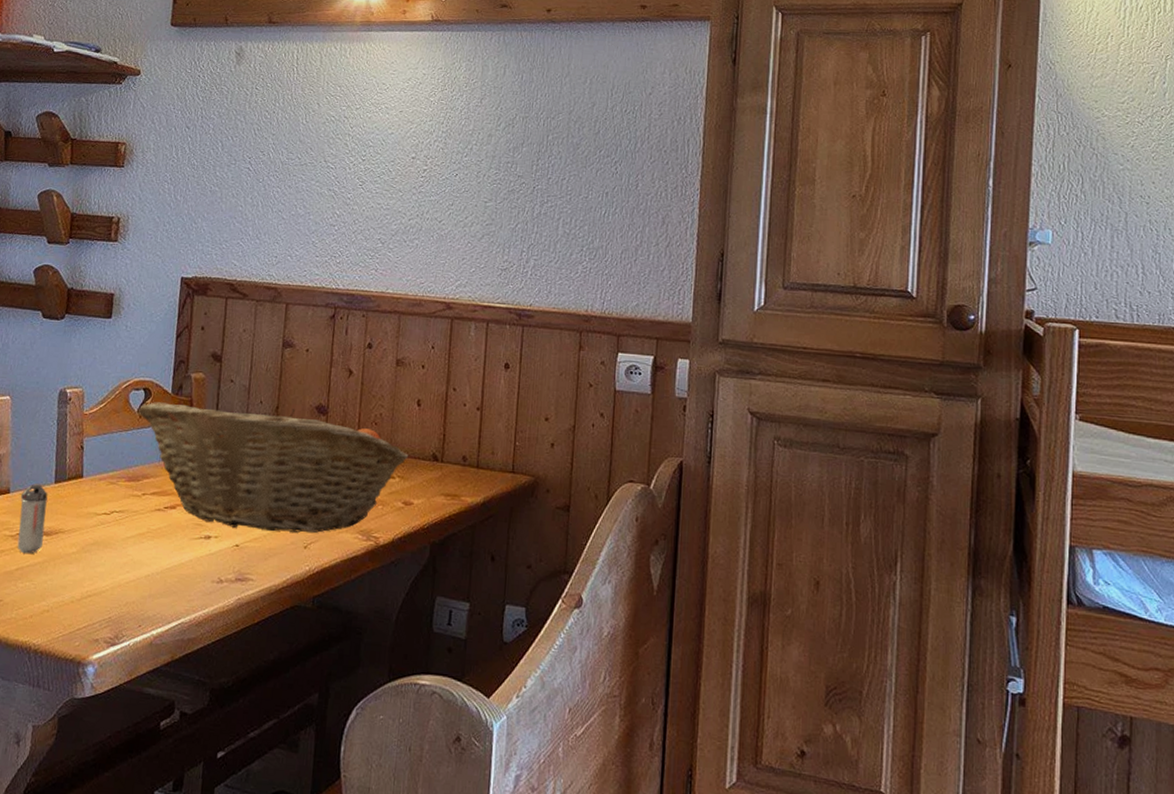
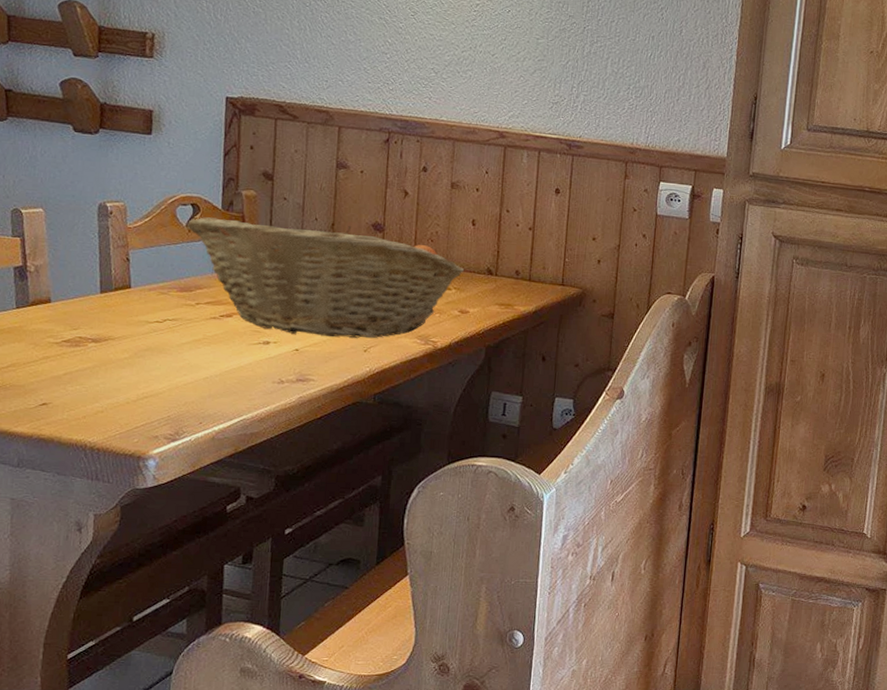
shaker: present [17,484,48,554] -> none [63,293,94,360]

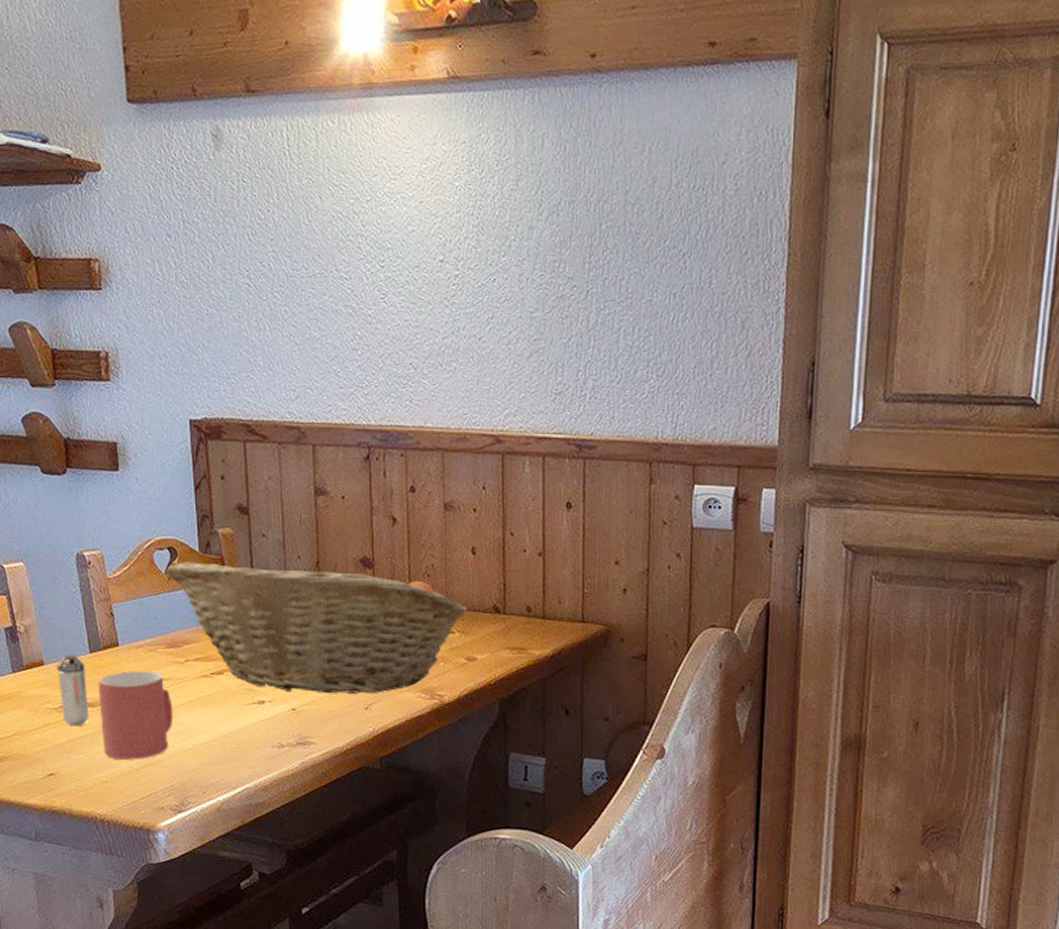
shaker: none [63,293,94,360] -> present [56,654,89,727]
mug: none [102,310,179,392] -> present [97,670,174,760]

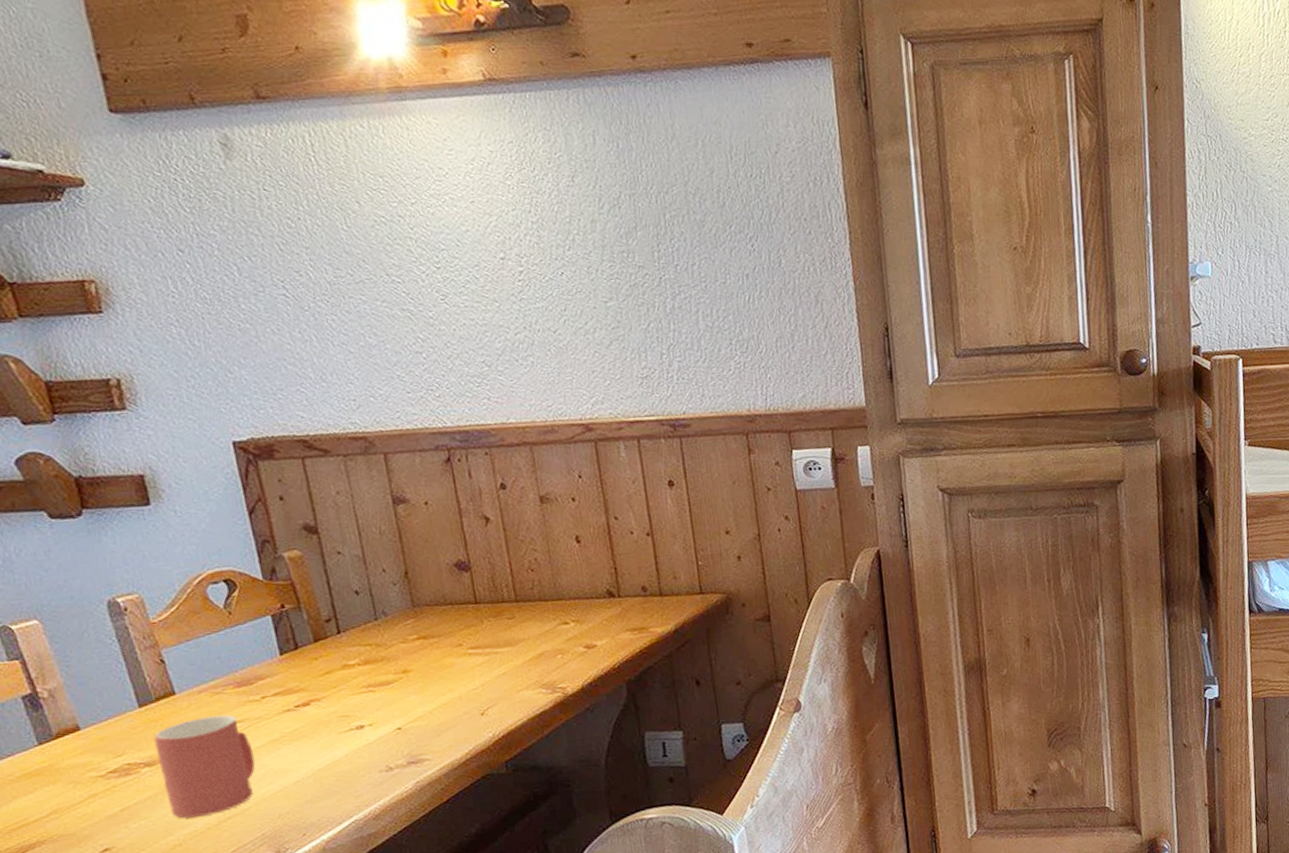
shaker: present [56,654,89,727] -> none [96,712,148,792]
fruit basket: present [166,562,468,694] -> none [225,571,580,711]

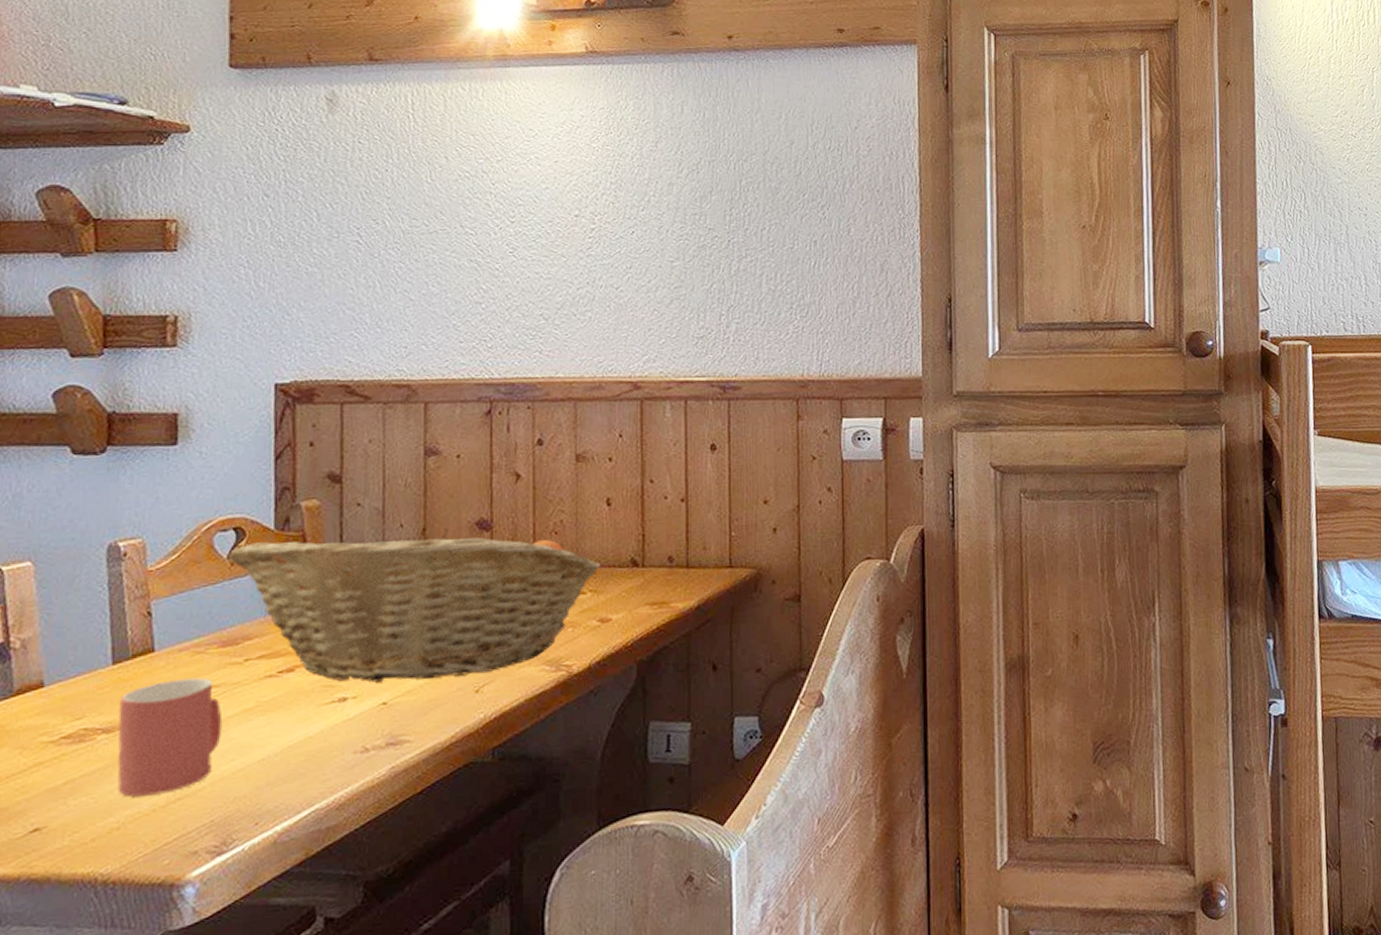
fruit basket: none [225,571,580,711] -> present [229,528,602,683]

